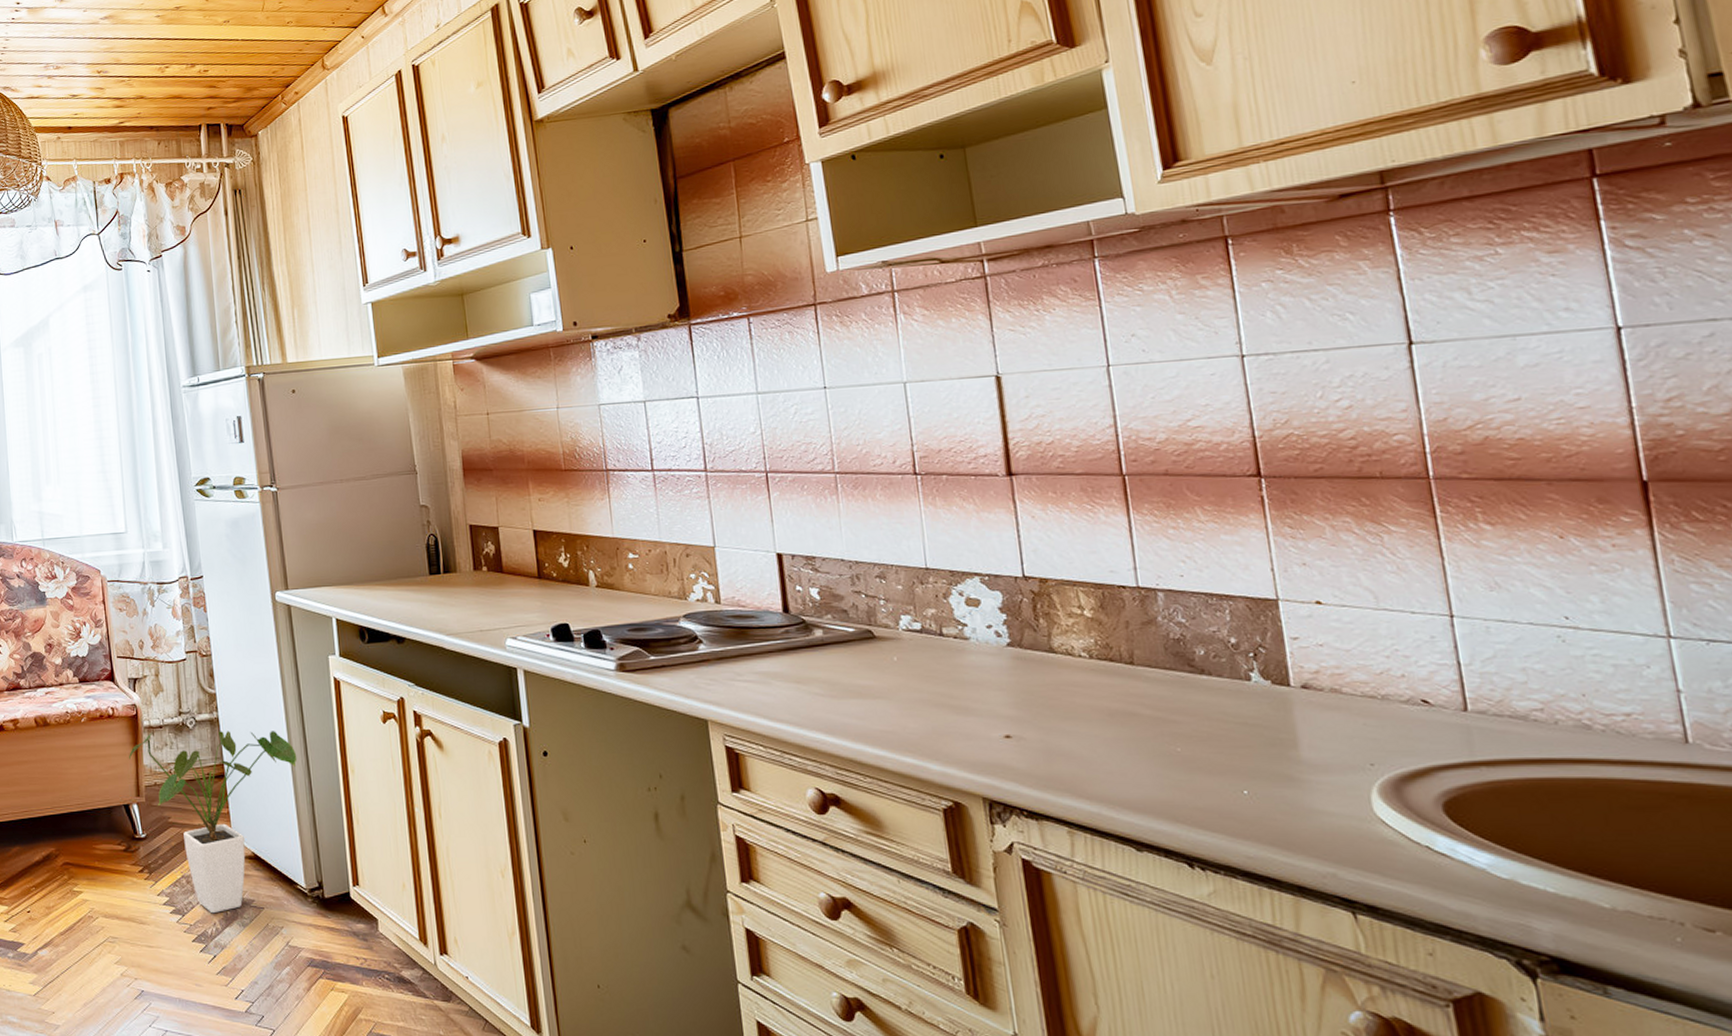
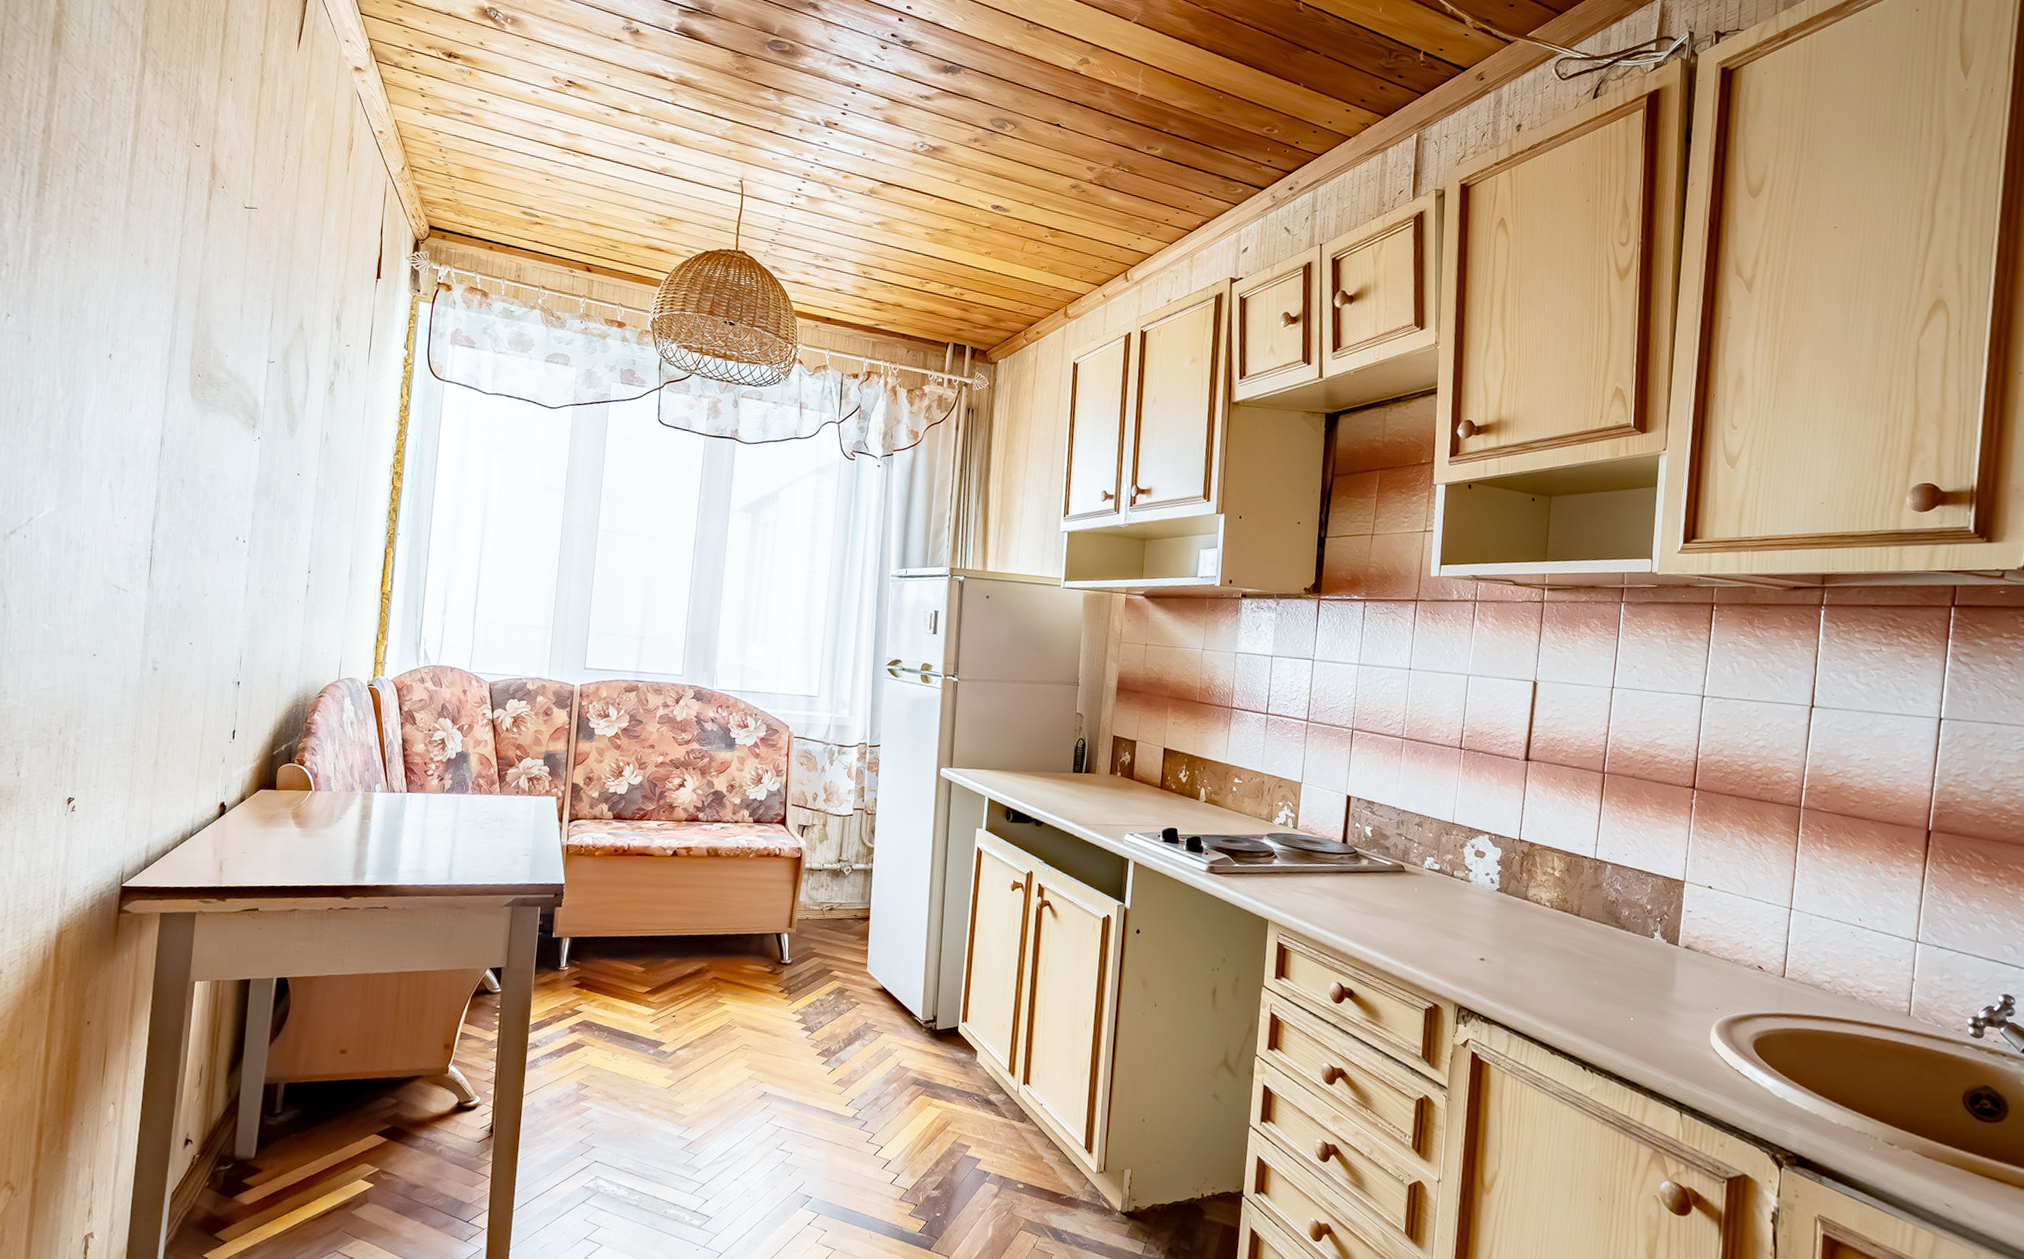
house plant: present [128,731,297,914] -> none [786,874,935,1034]

